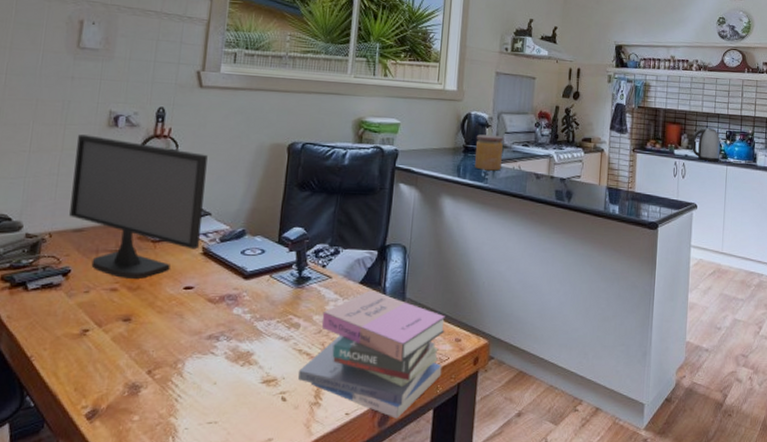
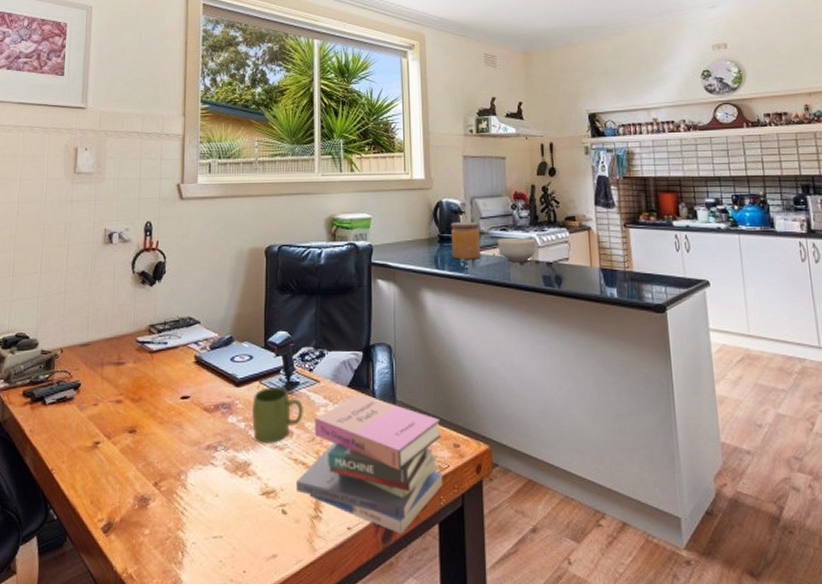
computer monitor: present [69,134,208,279] -> none [77,253,193,390]
mug: none [258,280,313,334] -> present [252,386,303,443]
bowl: none [517,152,554,177] -> present [497,237,537,263]
kettle: present [691,128,720,162] -> none [691,194,729,231]

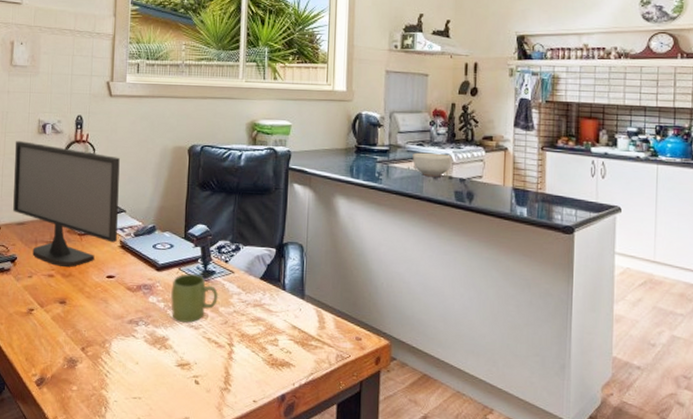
computer monitor: none [77,253,193,390] -> present [13,141,120,267]
books: present [297,394,443,534] -> none [209,286,346,410]
jar: present [450,222,481,260] -> none [368,134,396,171]

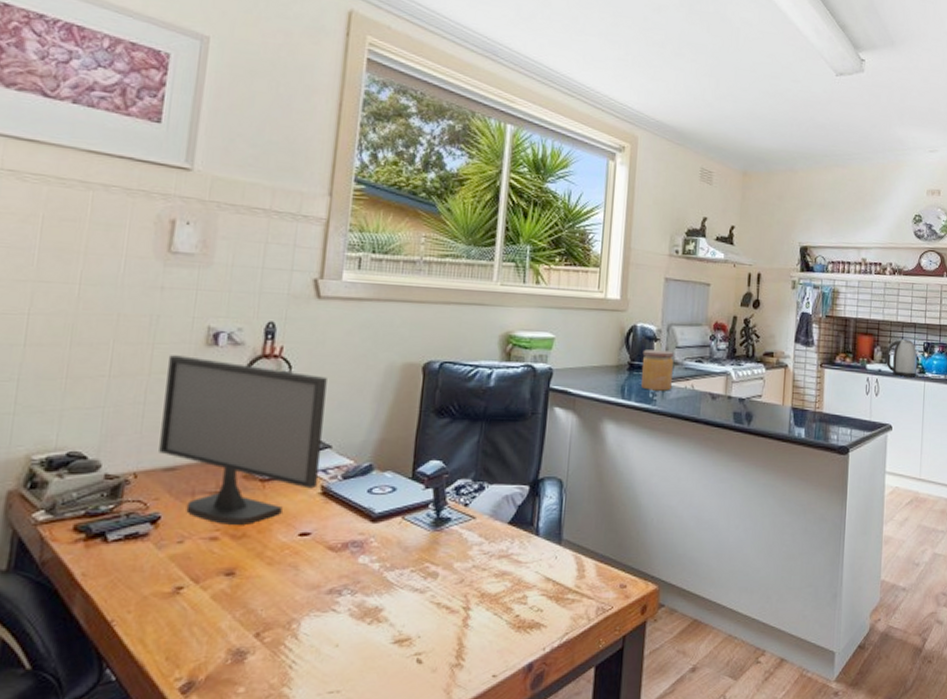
mug: present [171,273,218,323] -> none [389,522,453,586]
jar: none [368,134,396,171] -> present [641,349,674,391]
bowl: present [412,152,452,177] -> none [690,369,732,397]
kettle: none [612,123,649,160] -> present [885,339,917,377]

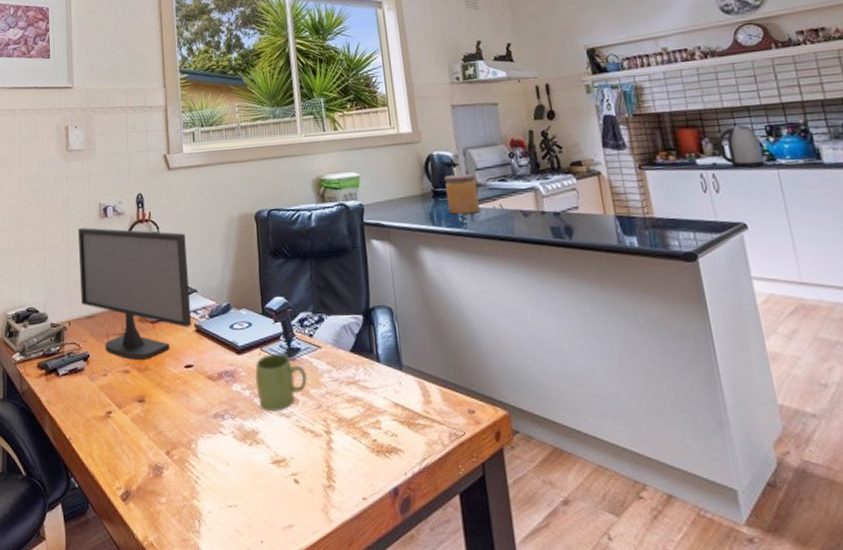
mug: none [389,522,453,586] -> present [255,352,307,411]

